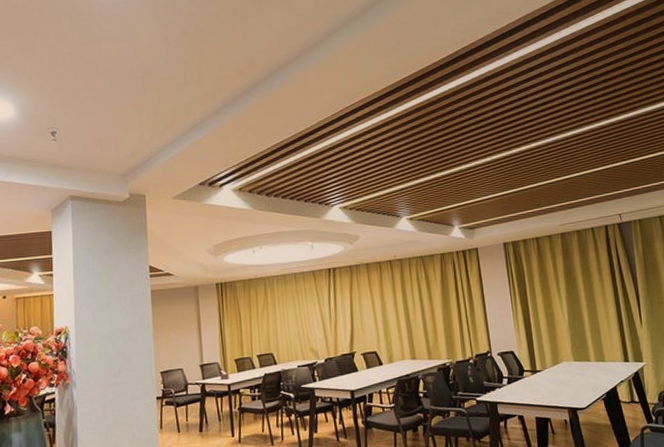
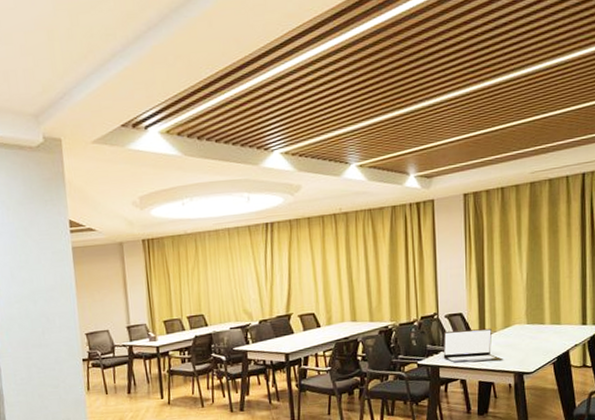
laptop: none [498,365,556,400] -> present [443,328,503,364]

